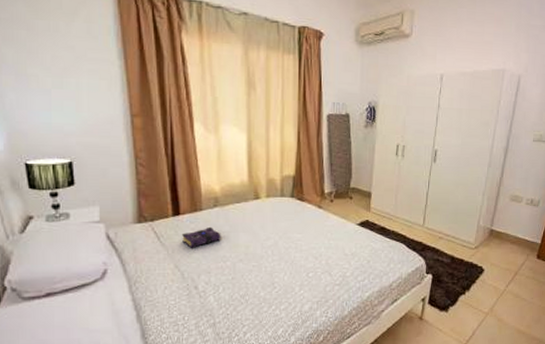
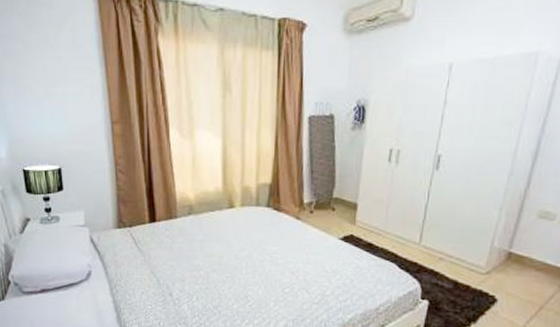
book: present [182,226,221,248] -> none [158,234,195,255]

